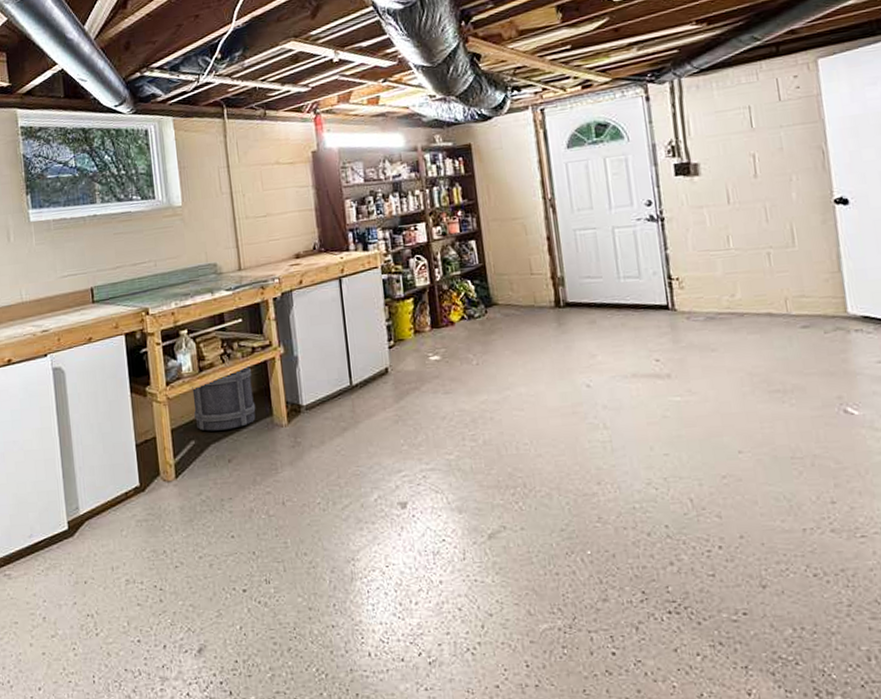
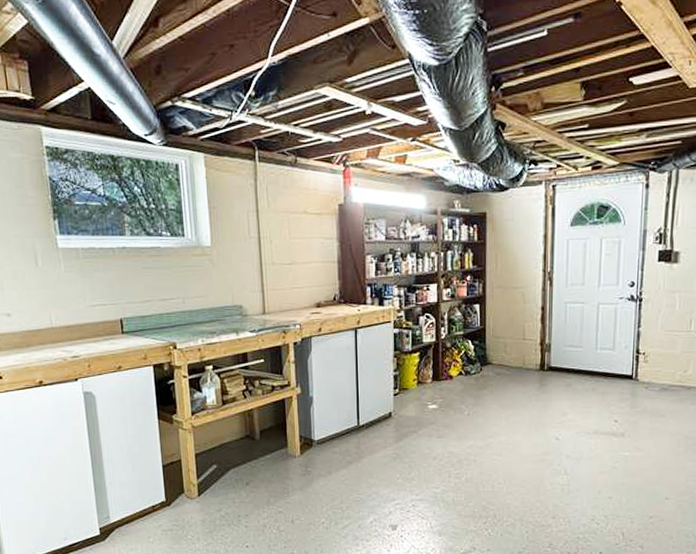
bucket: present [192,366,256,431] -> none [215,403,273,458]

